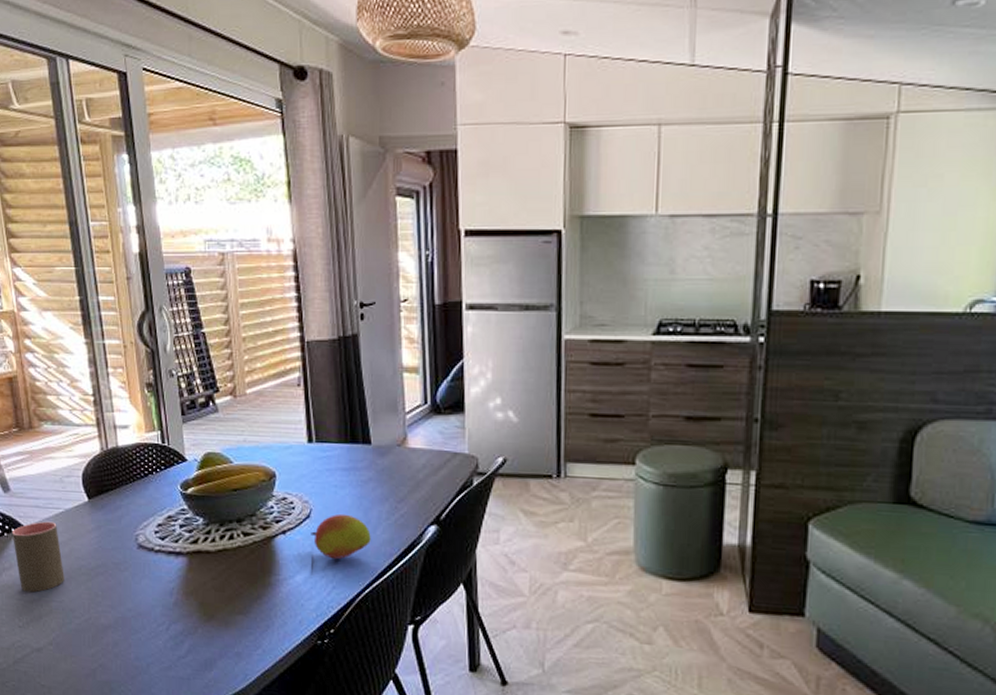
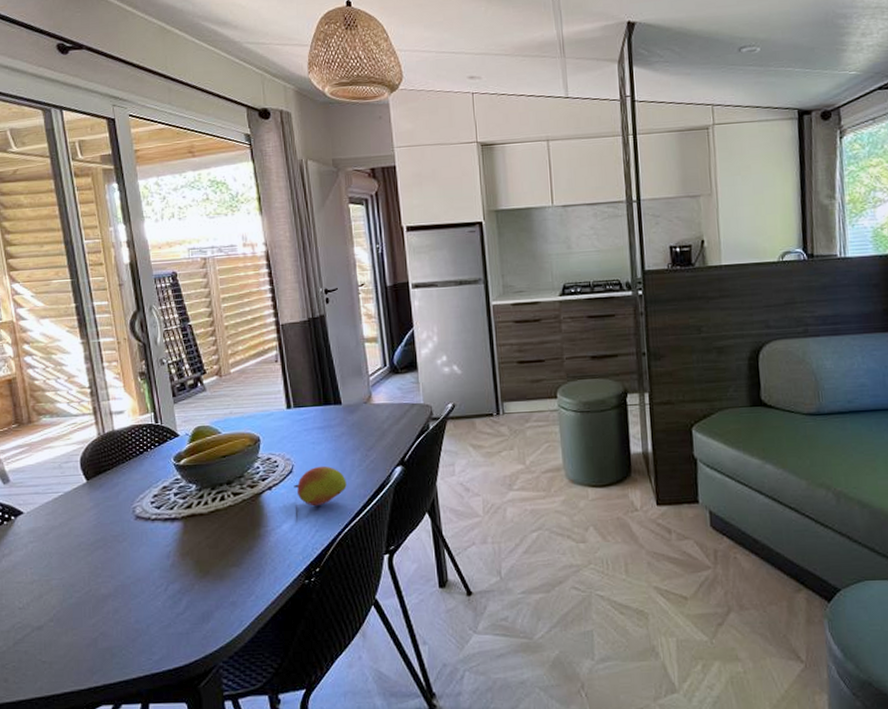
cup: present [11,521,64,593] -> none [11,505,64,574]

